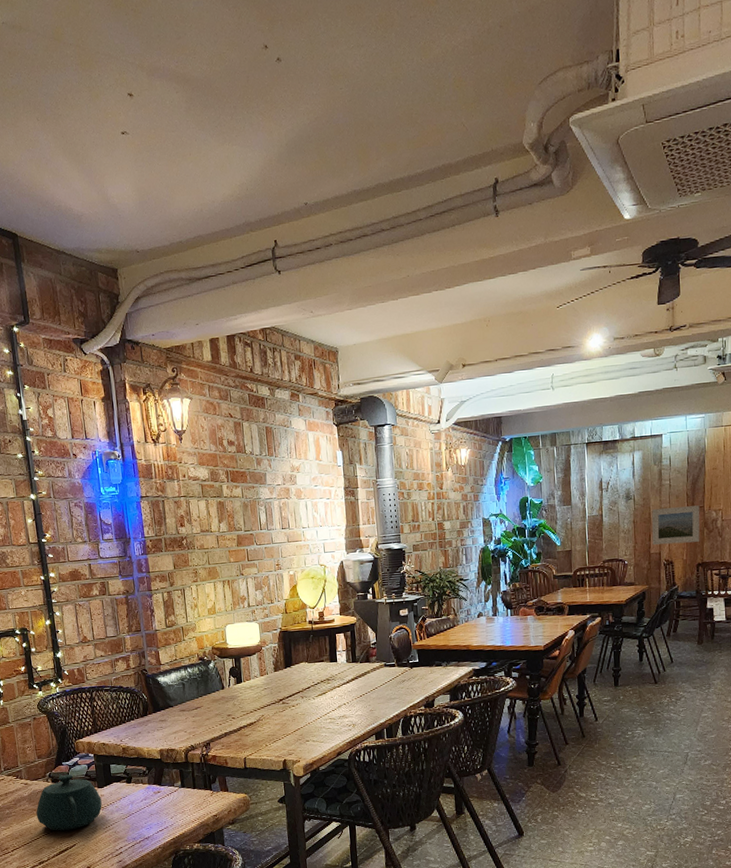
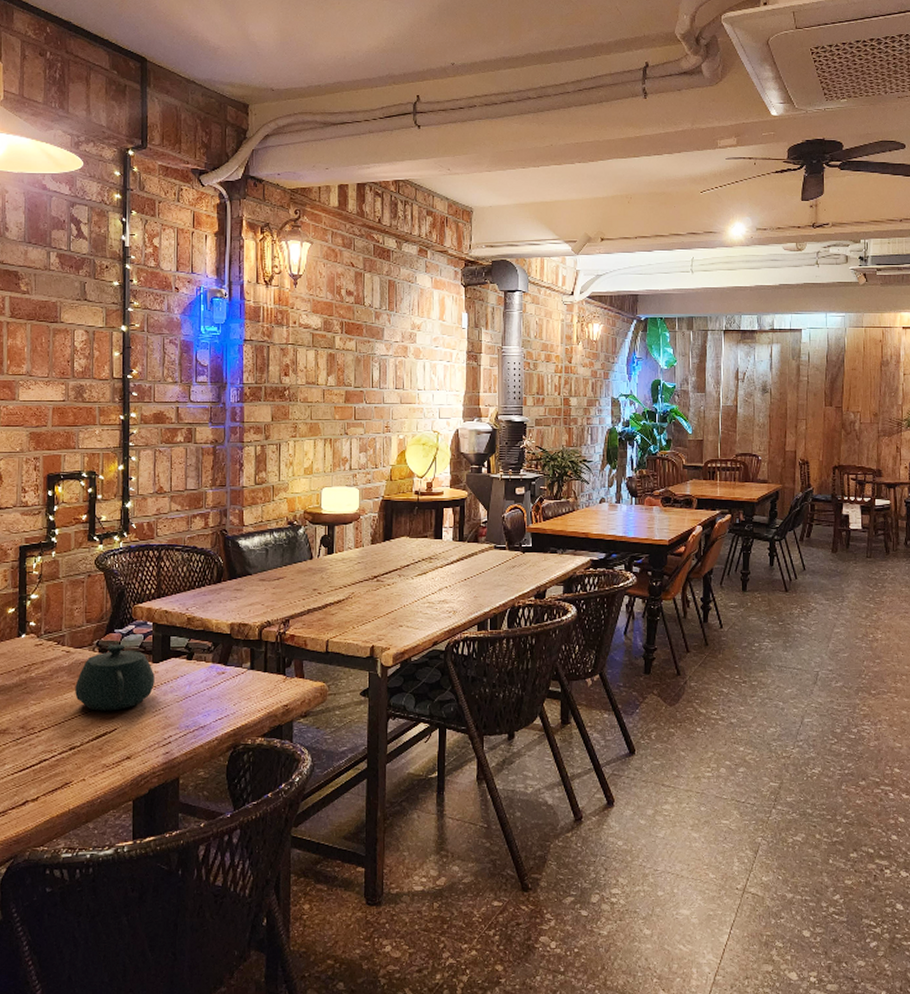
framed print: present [651,505,700,545] -> none [787,405,838,443]

